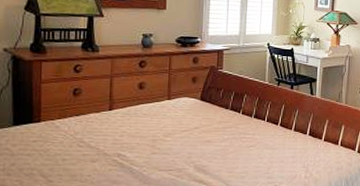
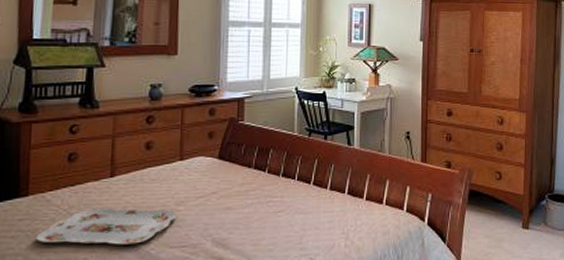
serving tray: none [48,135,165,166] -> present [36,208,177,245]

